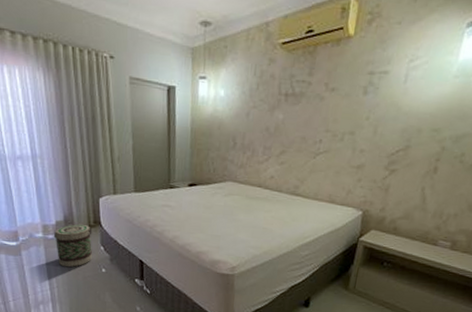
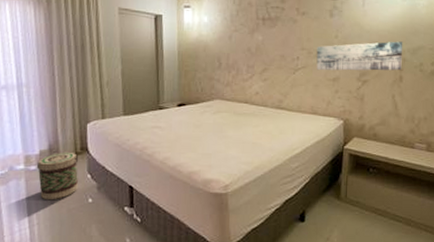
wall art: none [340,126,446,161] -> present [316,41,403,71]

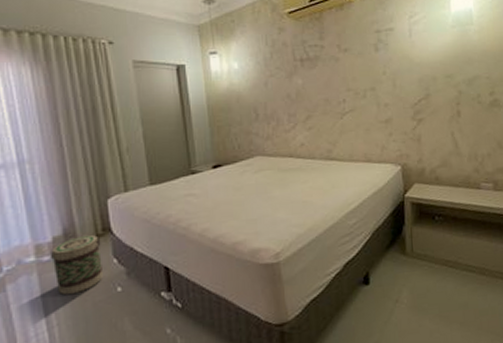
wall art: present [316,41,403,71] -> none [364,72,458,113]

